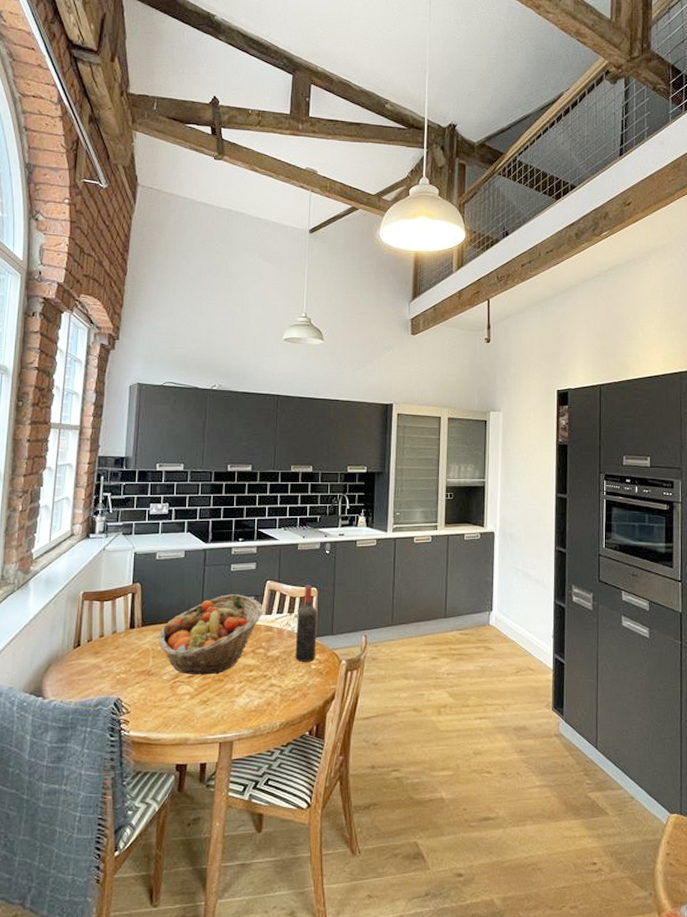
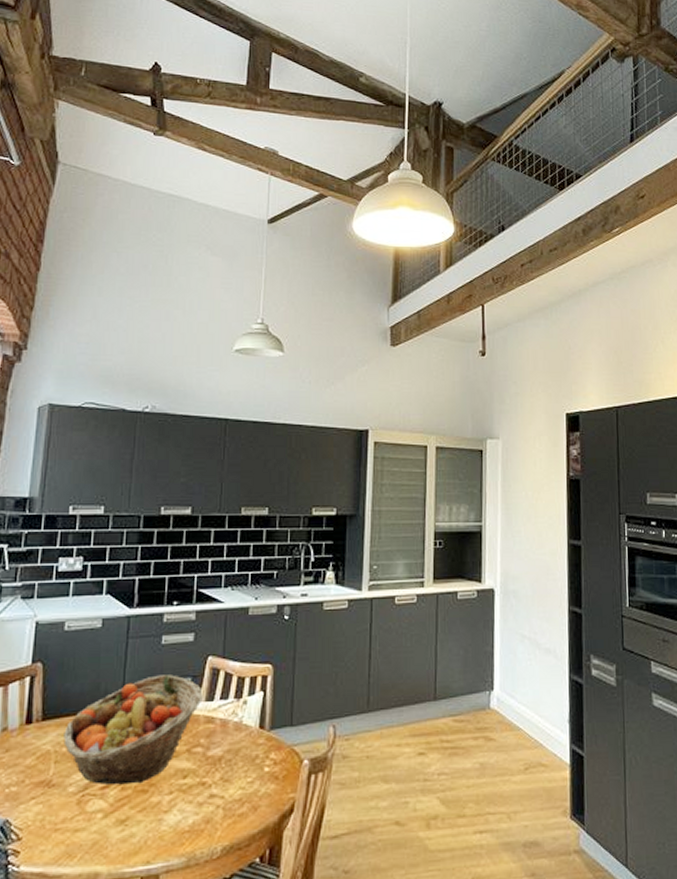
wine bottle: present [295,585,318,662] -> none [243,660,273,763]

